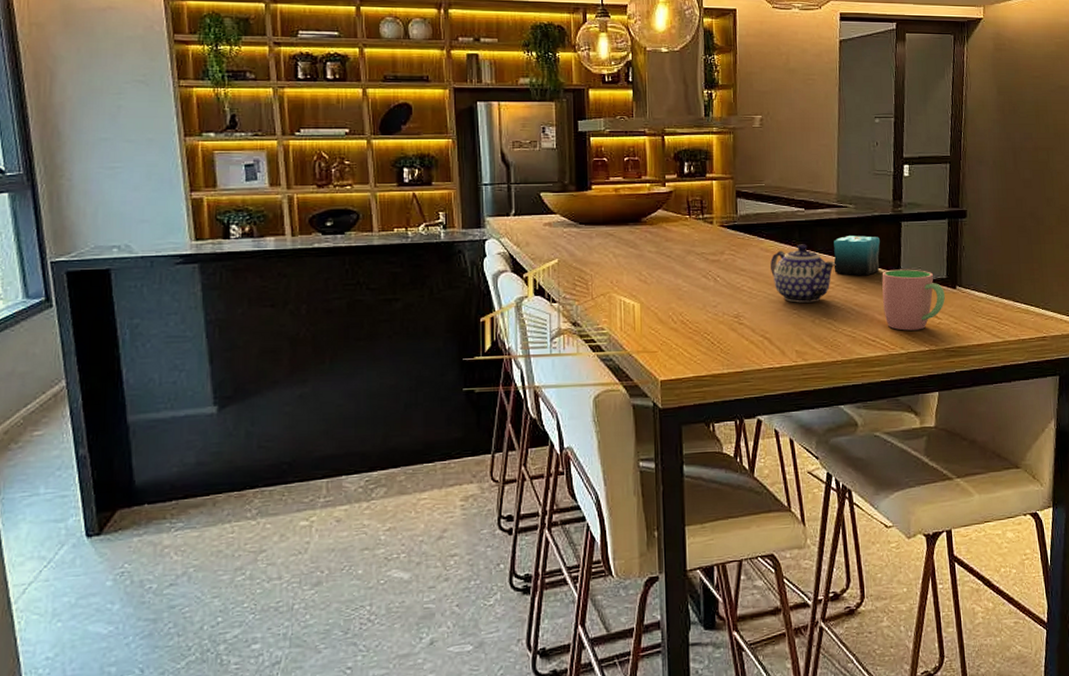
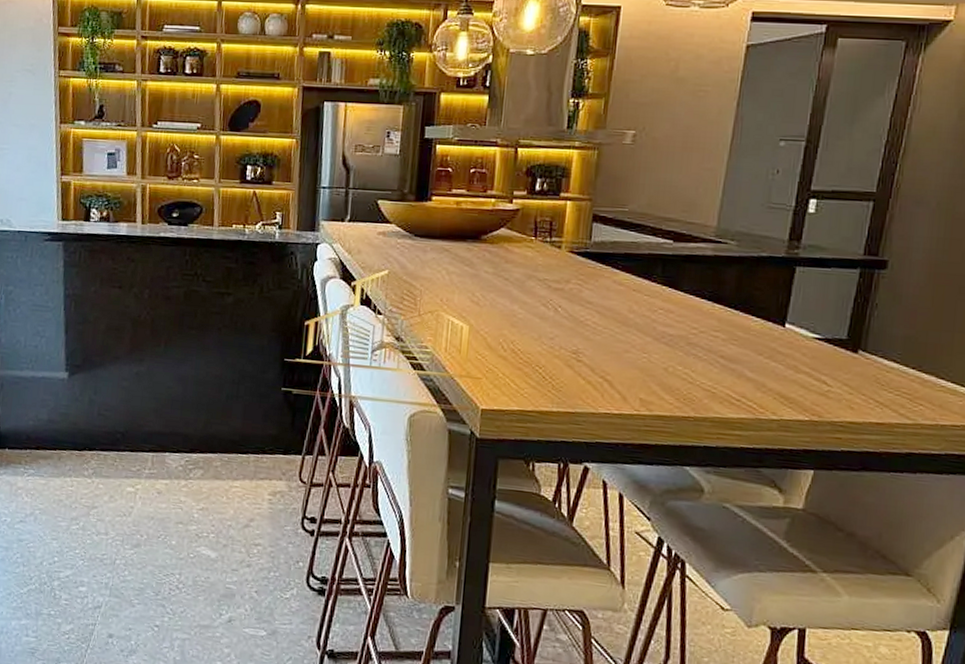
teapot: present [770,244,836,303] -> none [622,280,704,348]
candle: present [833,236,880,276] -> none [700,277,764,325]
cup: present [882,269,945,331] -> none [756,321,841,396]

